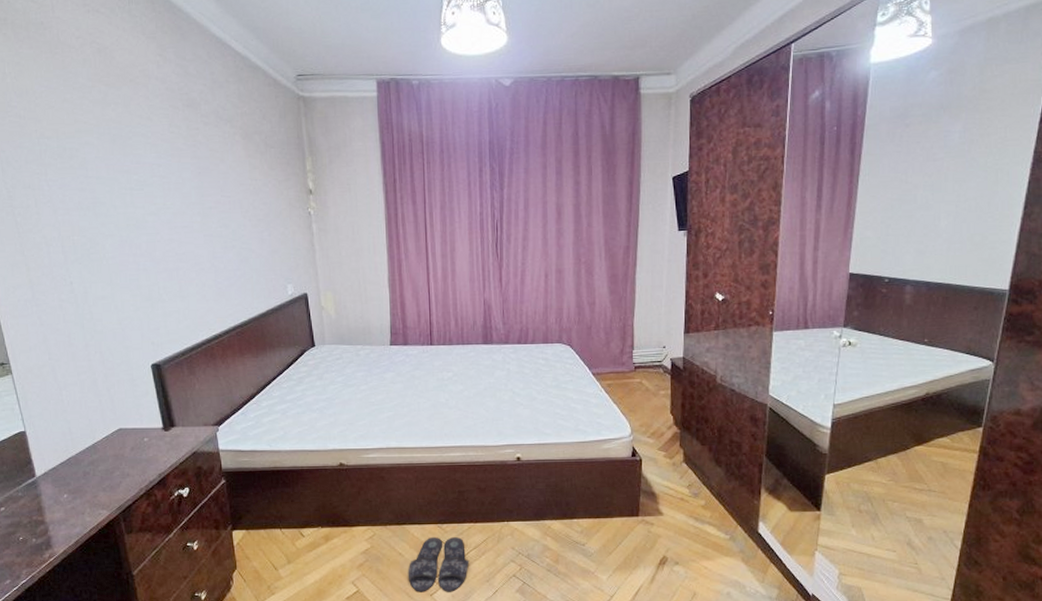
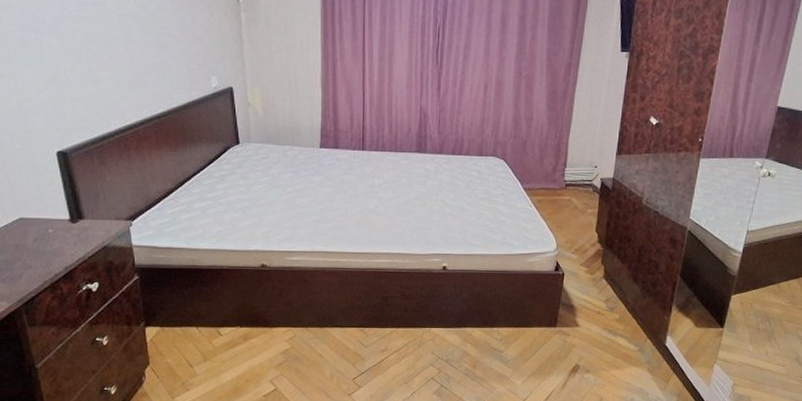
slippers: present [408,537,470,592] -> none [327,340,390,393]

